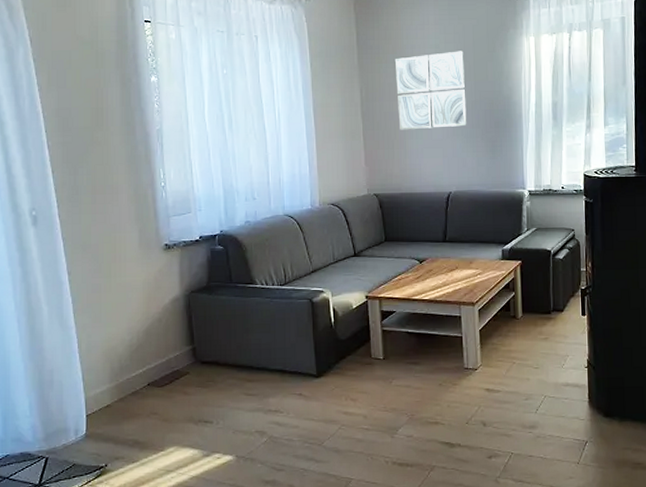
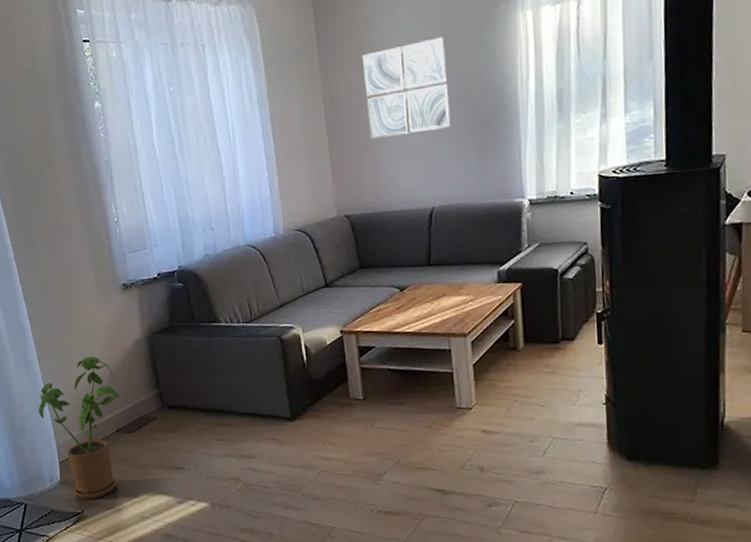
house plant: none [69,311,154,452] -> present [38,355,121,499]

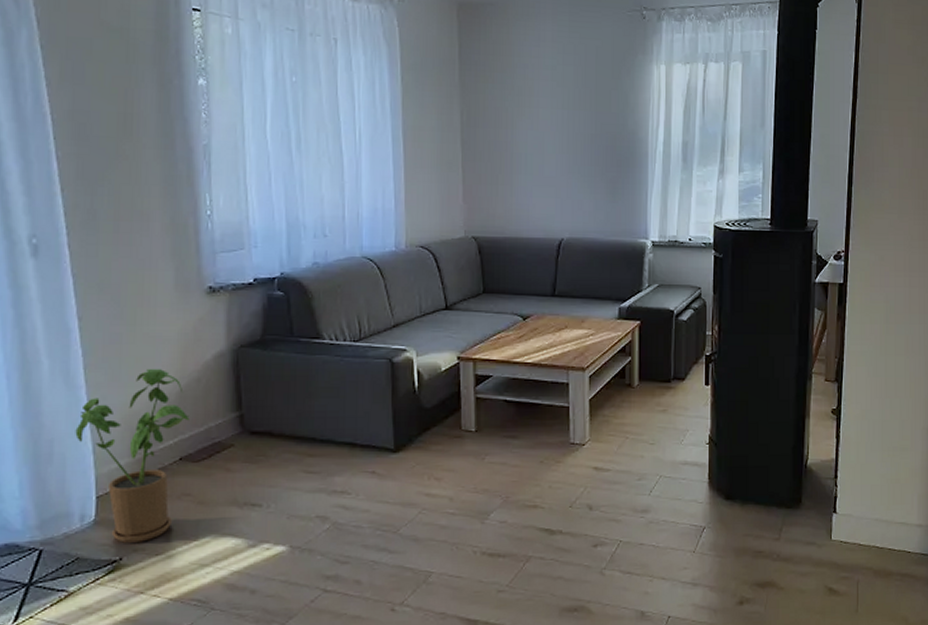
wall art: present [361,37,451,139] -> none [503,75,585,164]

